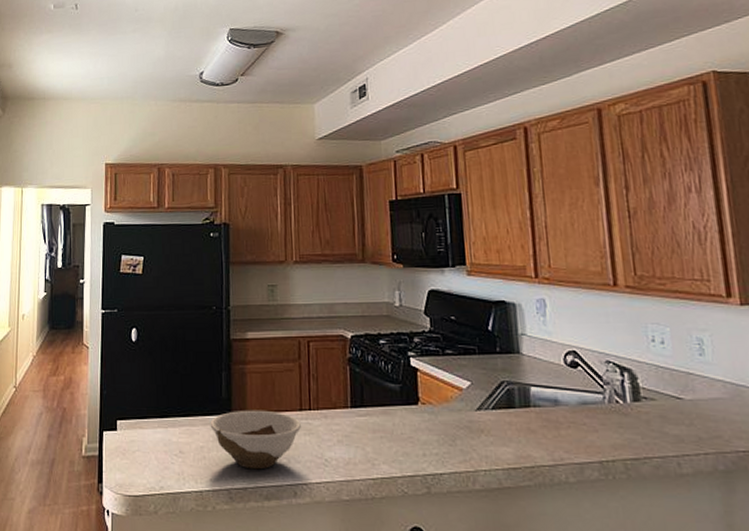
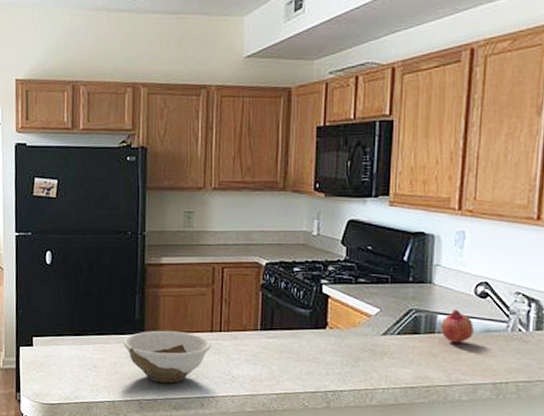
fruit: none [534,381,570,417] -> present [440,309,474,343]

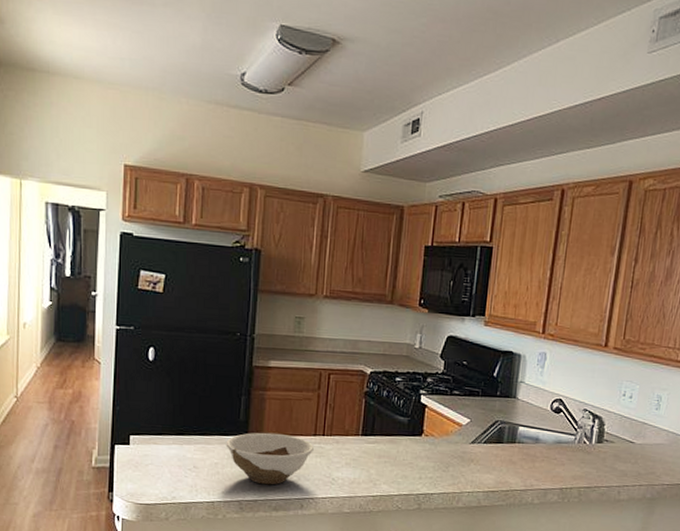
fruit: present [440,309,474,343] -> none [520,422,548,452]

